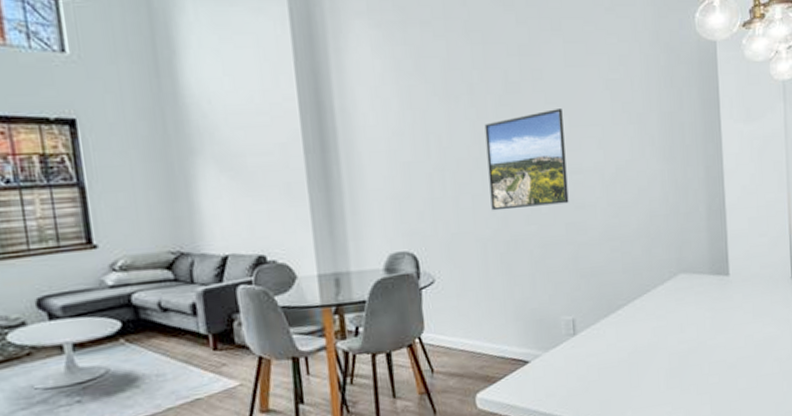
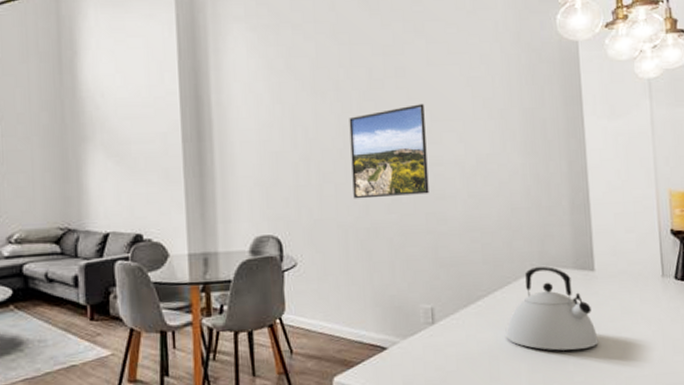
kettle: none [646,273,732,355] -> present [507,266,599,351]

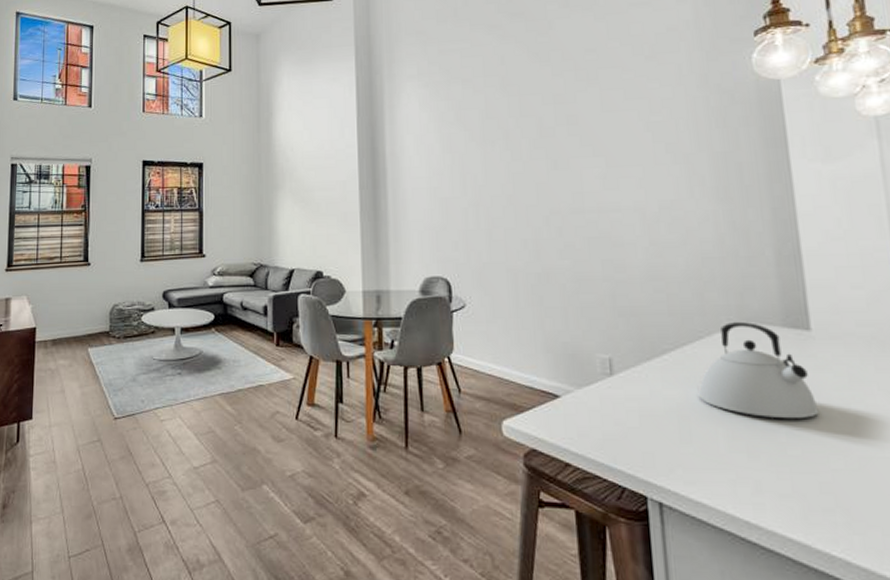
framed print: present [349,104,429,199] -> none [518,150,606,244]

